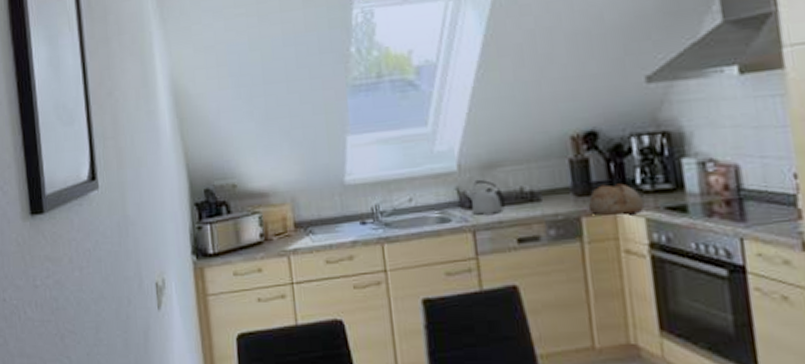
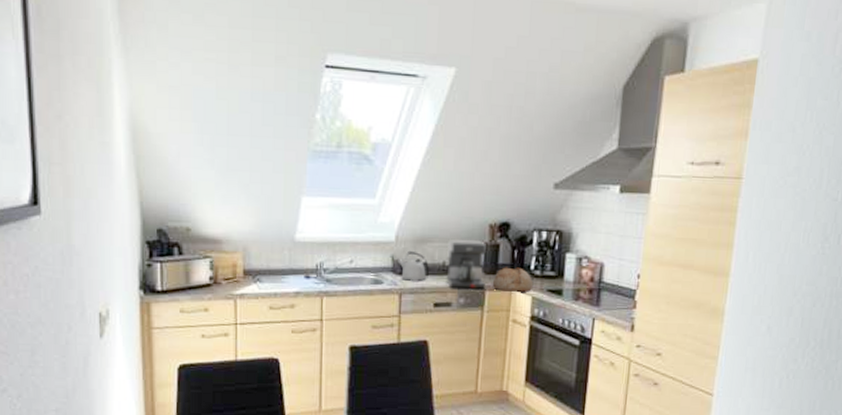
coffee maker: none [522,156,580,218] -> present [446,239,486,290]

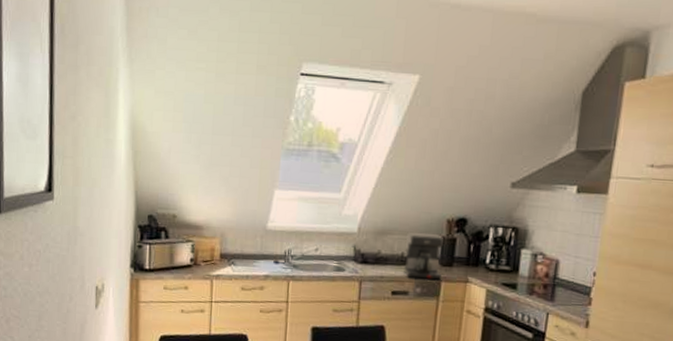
kettle: present [397,250,430,282] -> none [359,241,389,271]
bread: present [492,267,533,292] -> none [448,260,488,285]

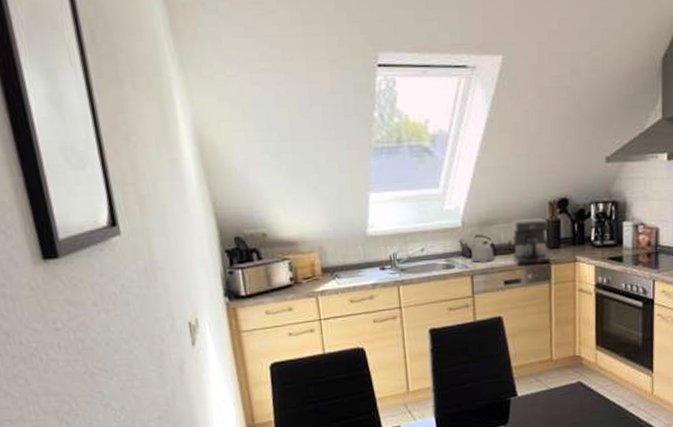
kettle: none [359,241,389,271] -> present [466,234,498,263]

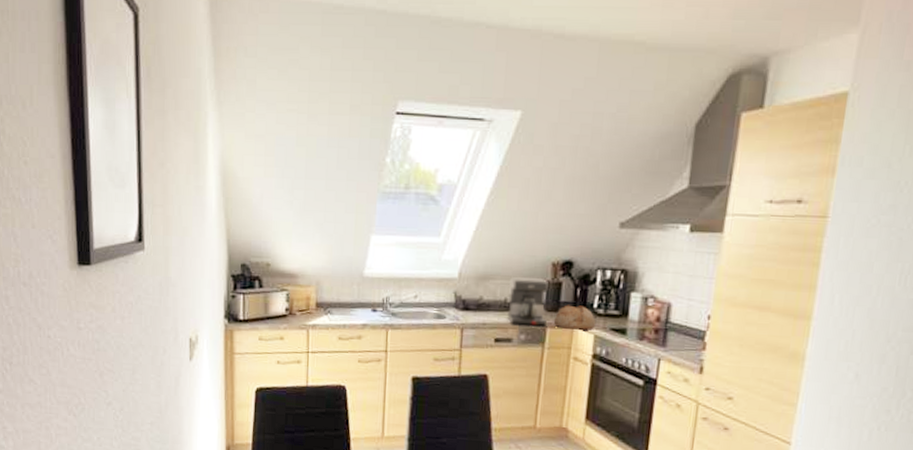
kettle: present [466,234,498,263] -> none [460,287,491,318]
bread: none [556,239,594,264] -> present [553,305,595,330]

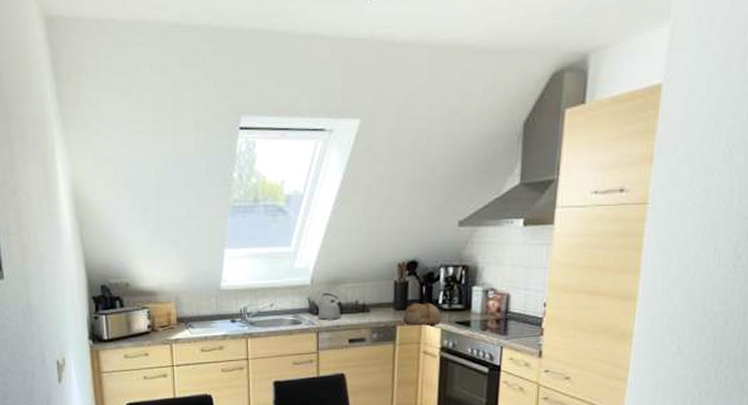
kettle: none [460,287,491,318] -> present [314,292,344,321]
coffee maker: present [507,277,548,327] -> none [359,278,396,325]

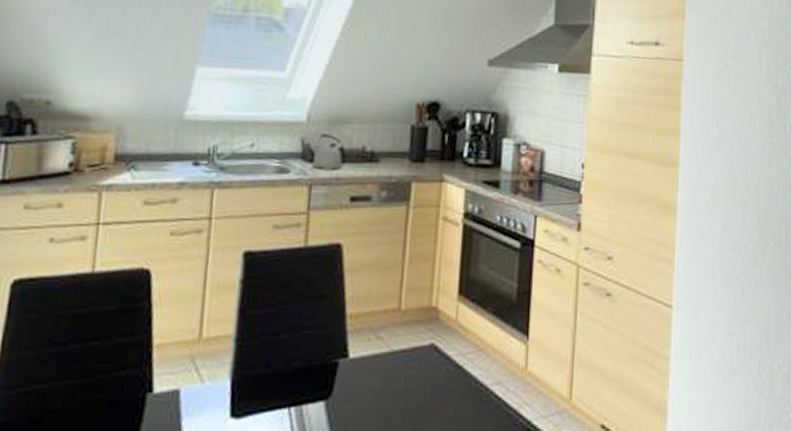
bread: present [402,302,441,325] -> none [419,153,466,184]

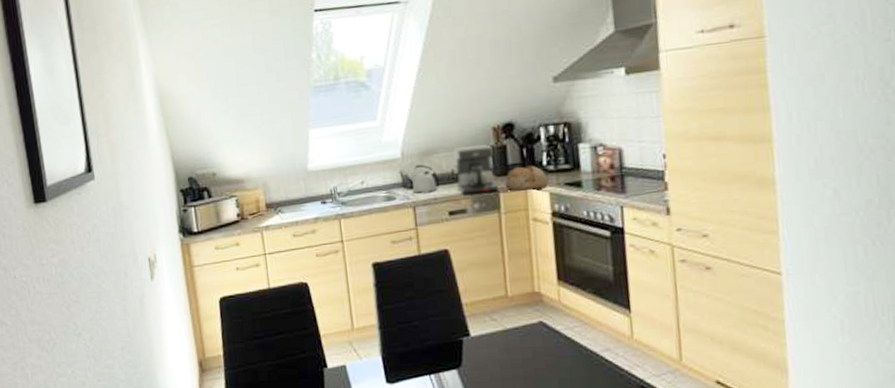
coffee maker: none [365,120,413,181] -> present [453,144,498,195]
bread: none [419,153,466,184] -> present [505,165,548,191]

